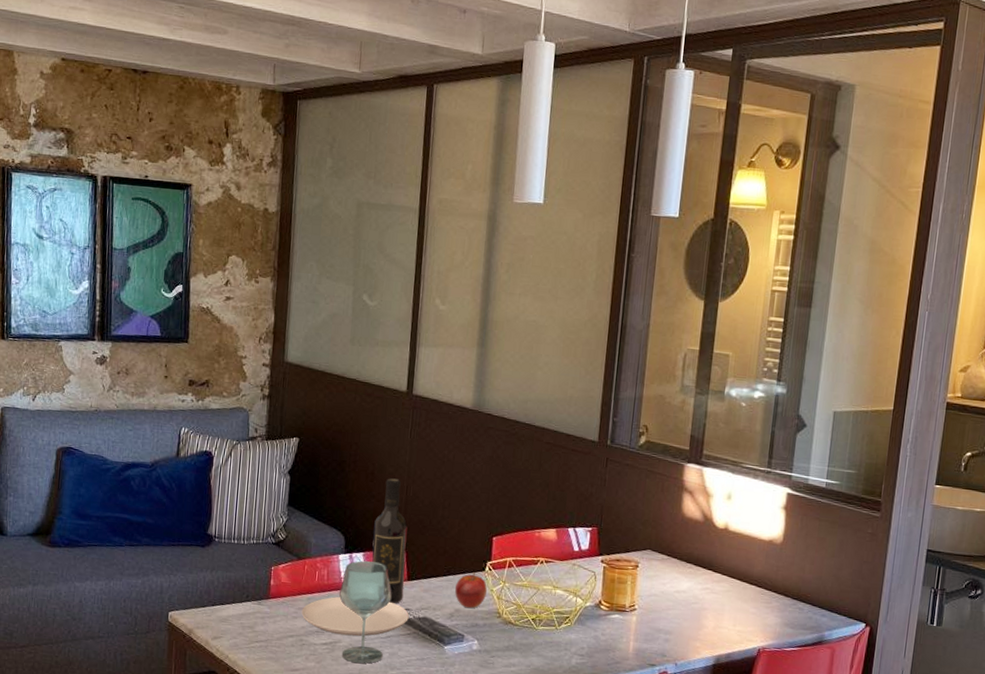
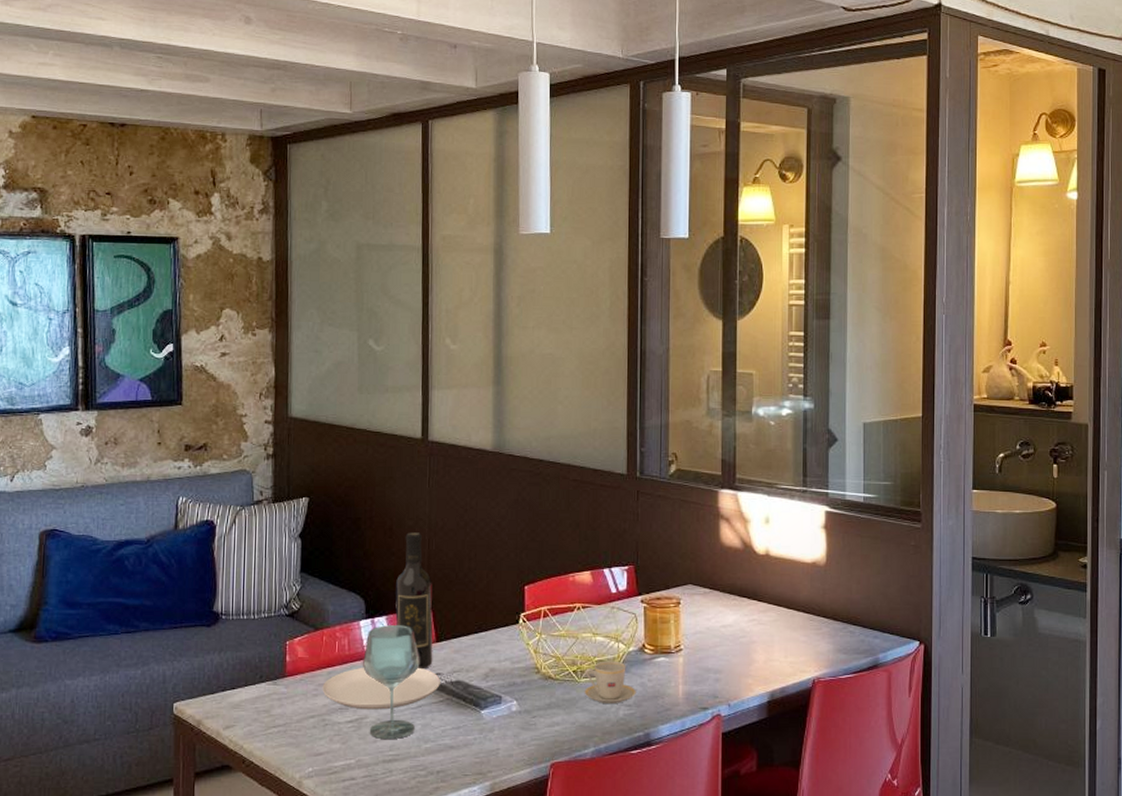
apple: present [454,572,488,608] -> none [487,626,523,665]
teacup: none [540,612,590,653] -> present [584,661,636,703]

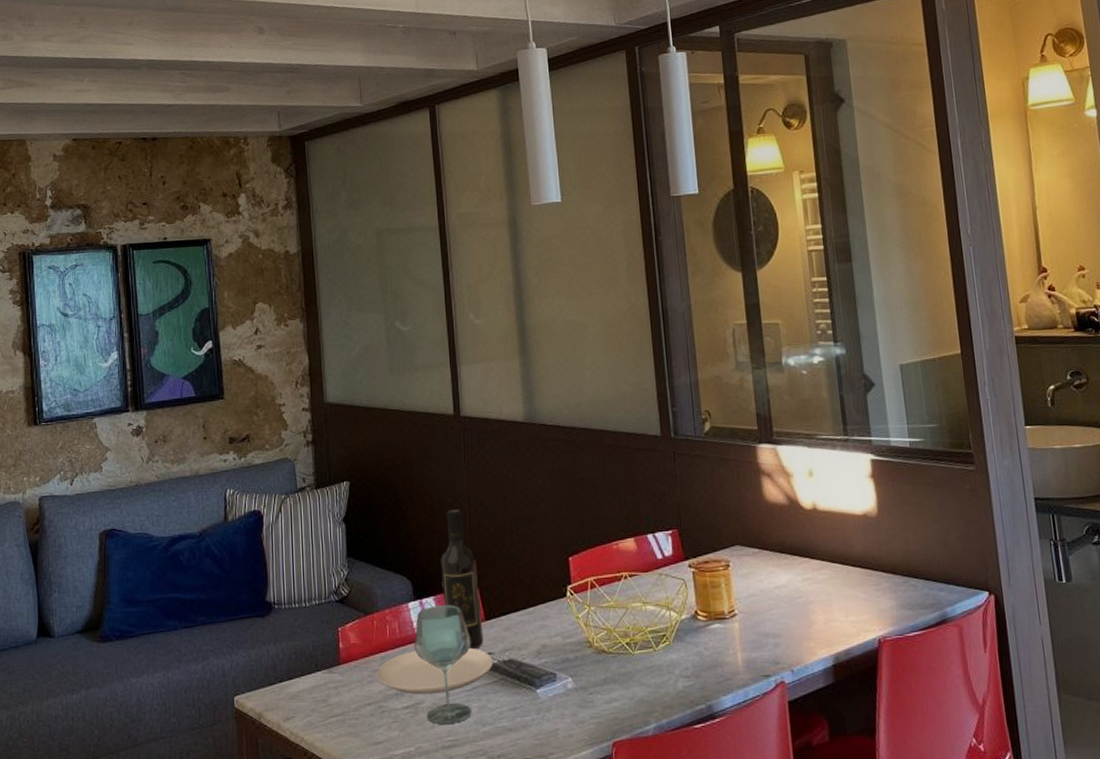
teacup: present [584,661,636,703] -> none [639,630,694,676]

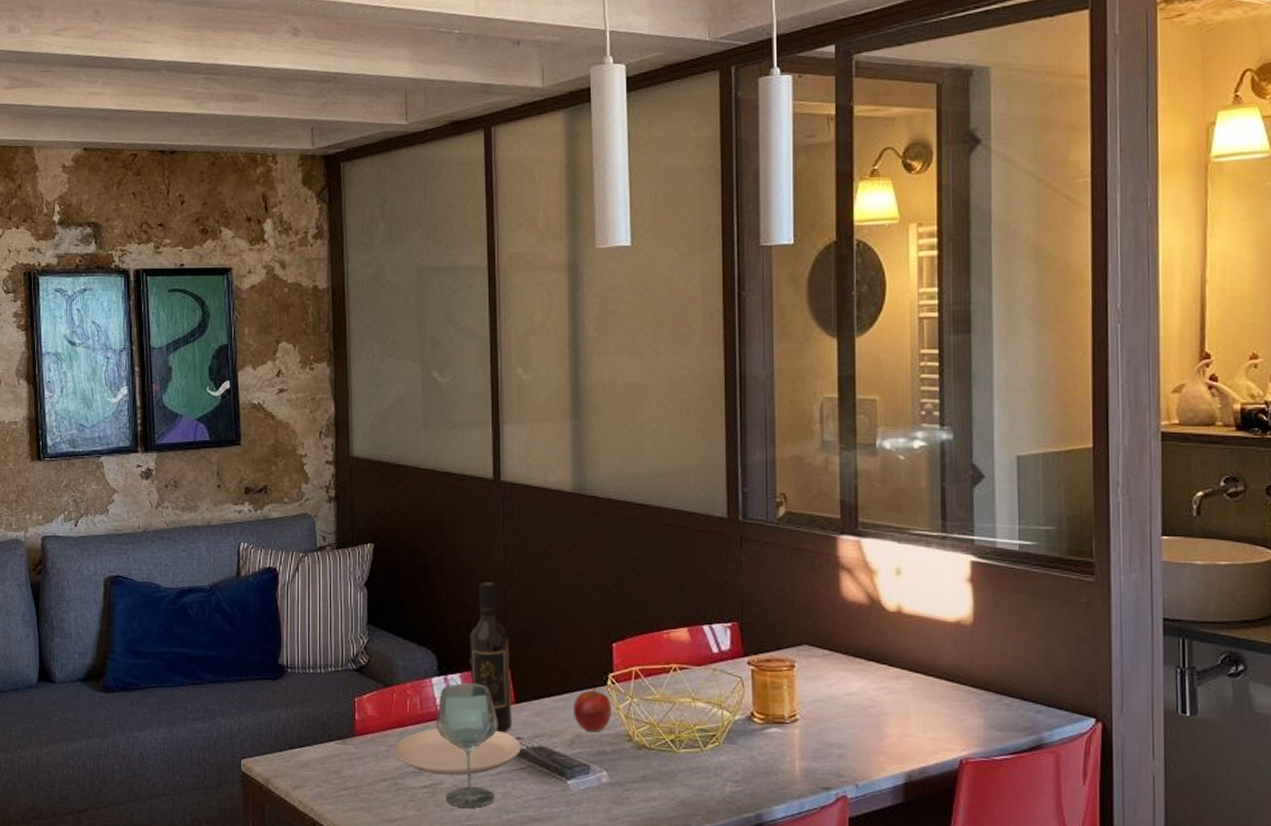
apple: none [537,600,573,641] -> present [572,688,613,731]

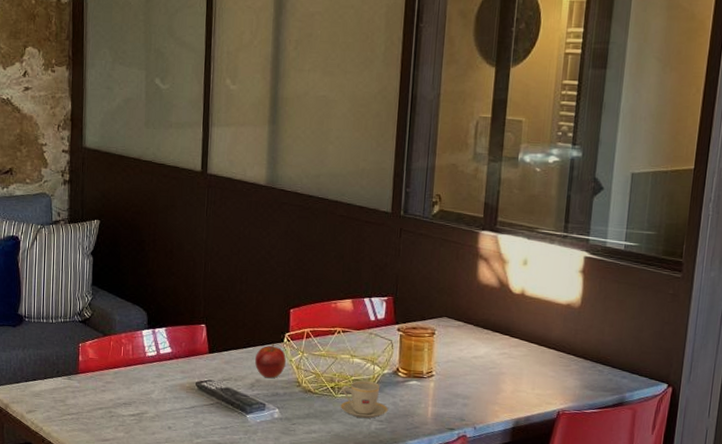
plate: present [394,728,521,776] -> none [109,370,212,408]
wine glass: present [435,683,498,808] -> none [143,335,194,433]
wine bottle: present [468,582,512,733] -> none [173,255,208,376]
teacup: none [683,730,745,779] -> present [340,380,388,419]

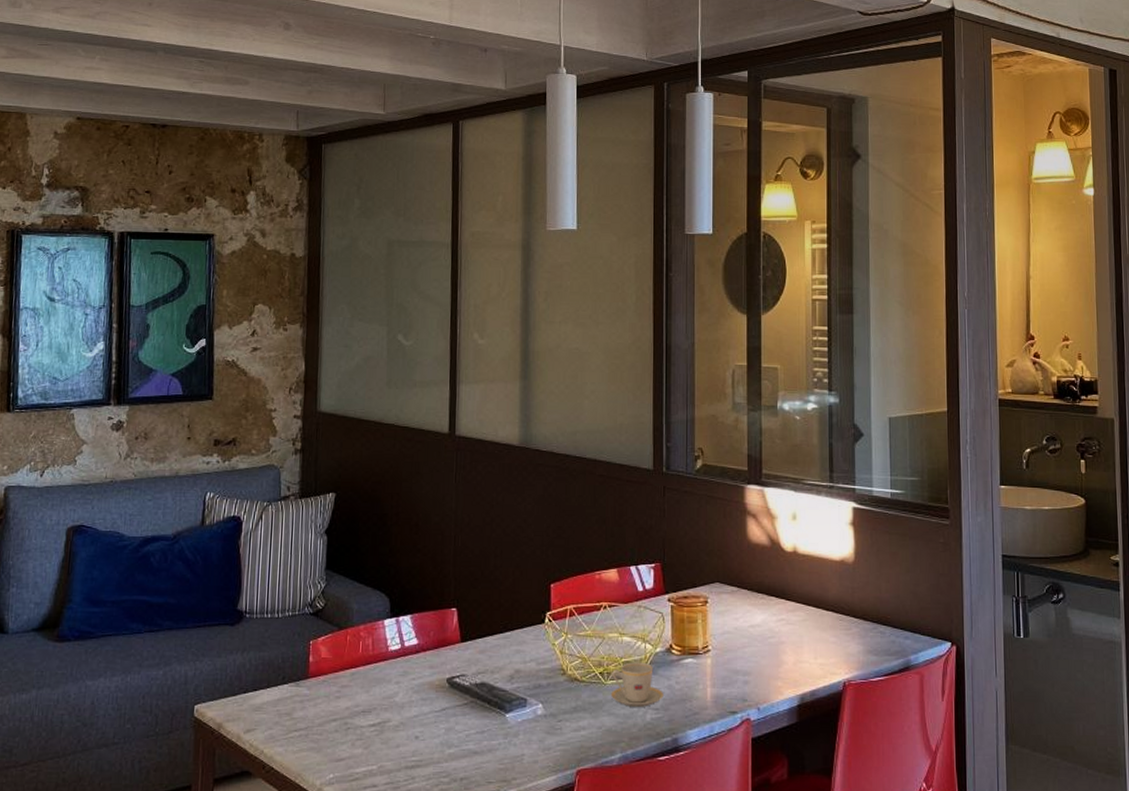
apple: present [254,344,287,378] -> none [513,626,549,666]

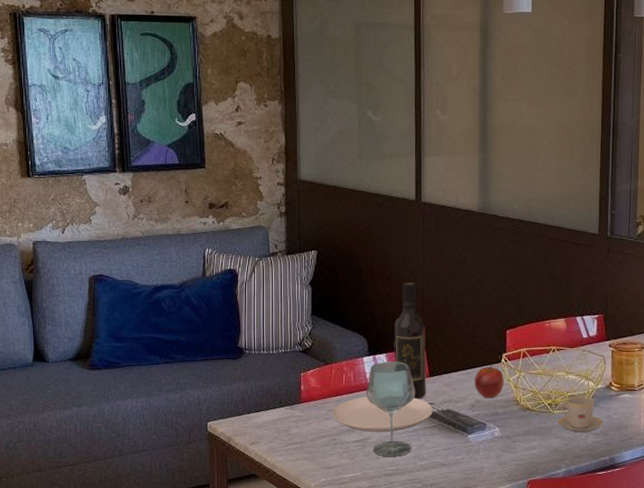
plate: none [345,667,465,713] -> present [332,396,433,432]
wine glass: none [385,624,445,744] -> present [365,361,416,457]
wine bottle: none [420,529,459,671] -> present [393,282,427,400]
apple: none [513,626,549,666] -> present [474,365,505,398]

